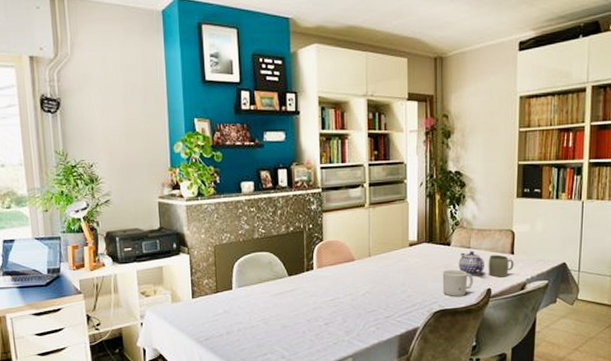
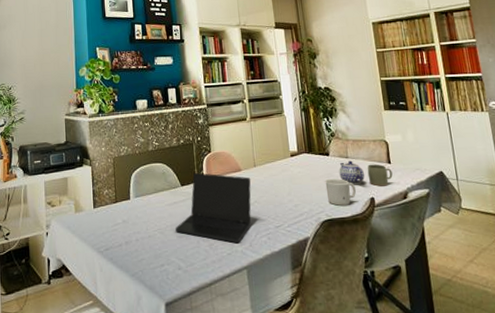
laptop: none [280,262,364,333] -> present [175,172,251,244]

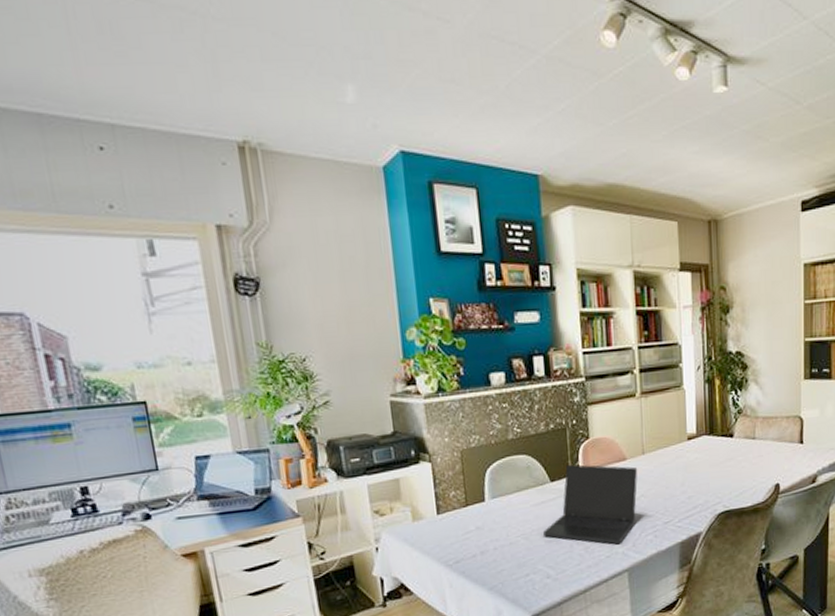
mug: present [325,179,356,206] -> none [725,464,760,495]
teapot: present [339,160,365,185] -> none [743,442,773,470]
mug: present [367,164,393,187] -> none [775,444,803,471]

